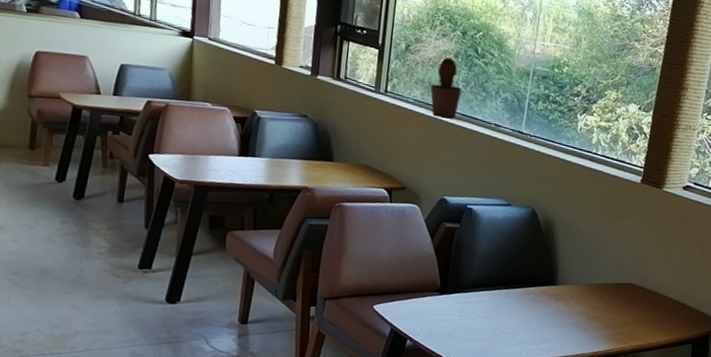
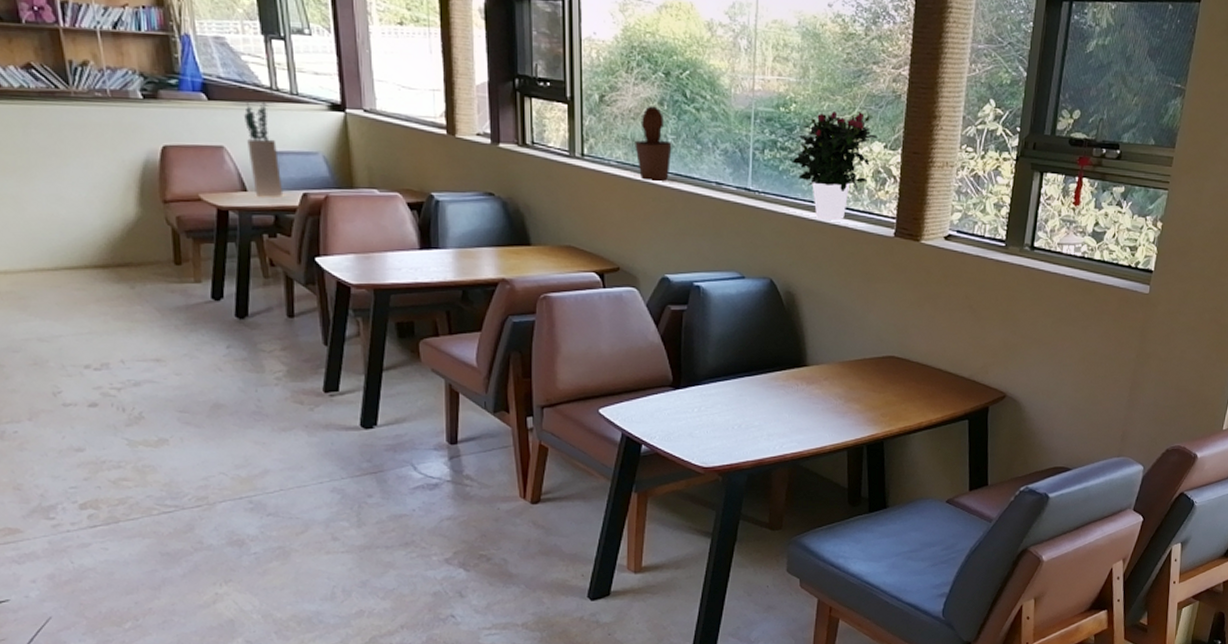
vase: none [107,21,132,103] -> present [244,98,284,199]
potted flower: none [560,75,634,165] -> present [792,110,877,220]

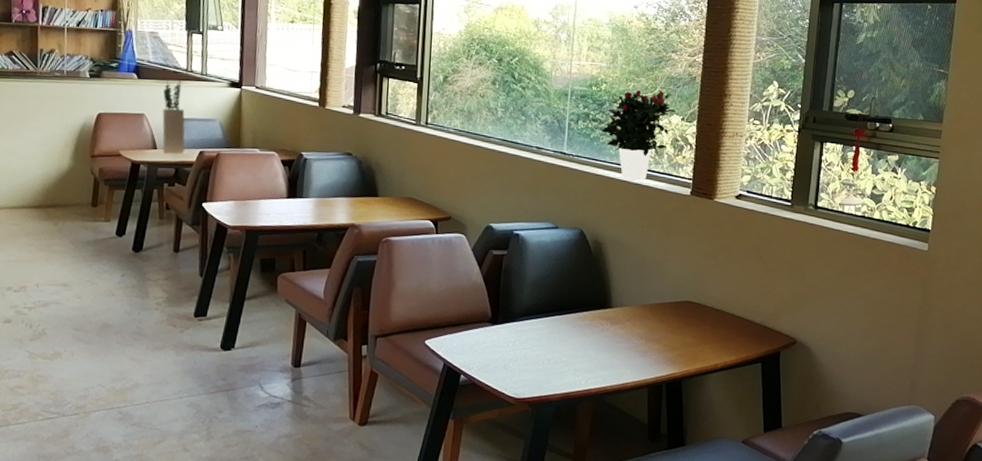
potted cactus: present [635,106,672,181] -> none [470,85,501,145]

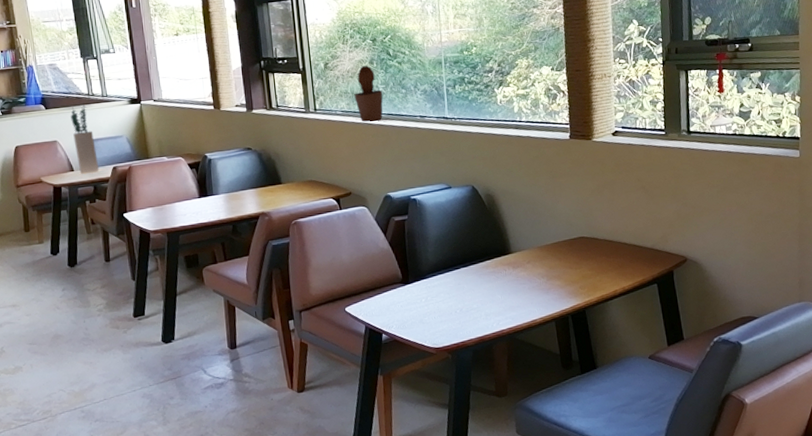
potted cactus: none [470,85,501,145] -> present [354,65,383,122]
potted flower: present [602,89,676,180] -> none [478,45,545,134]

